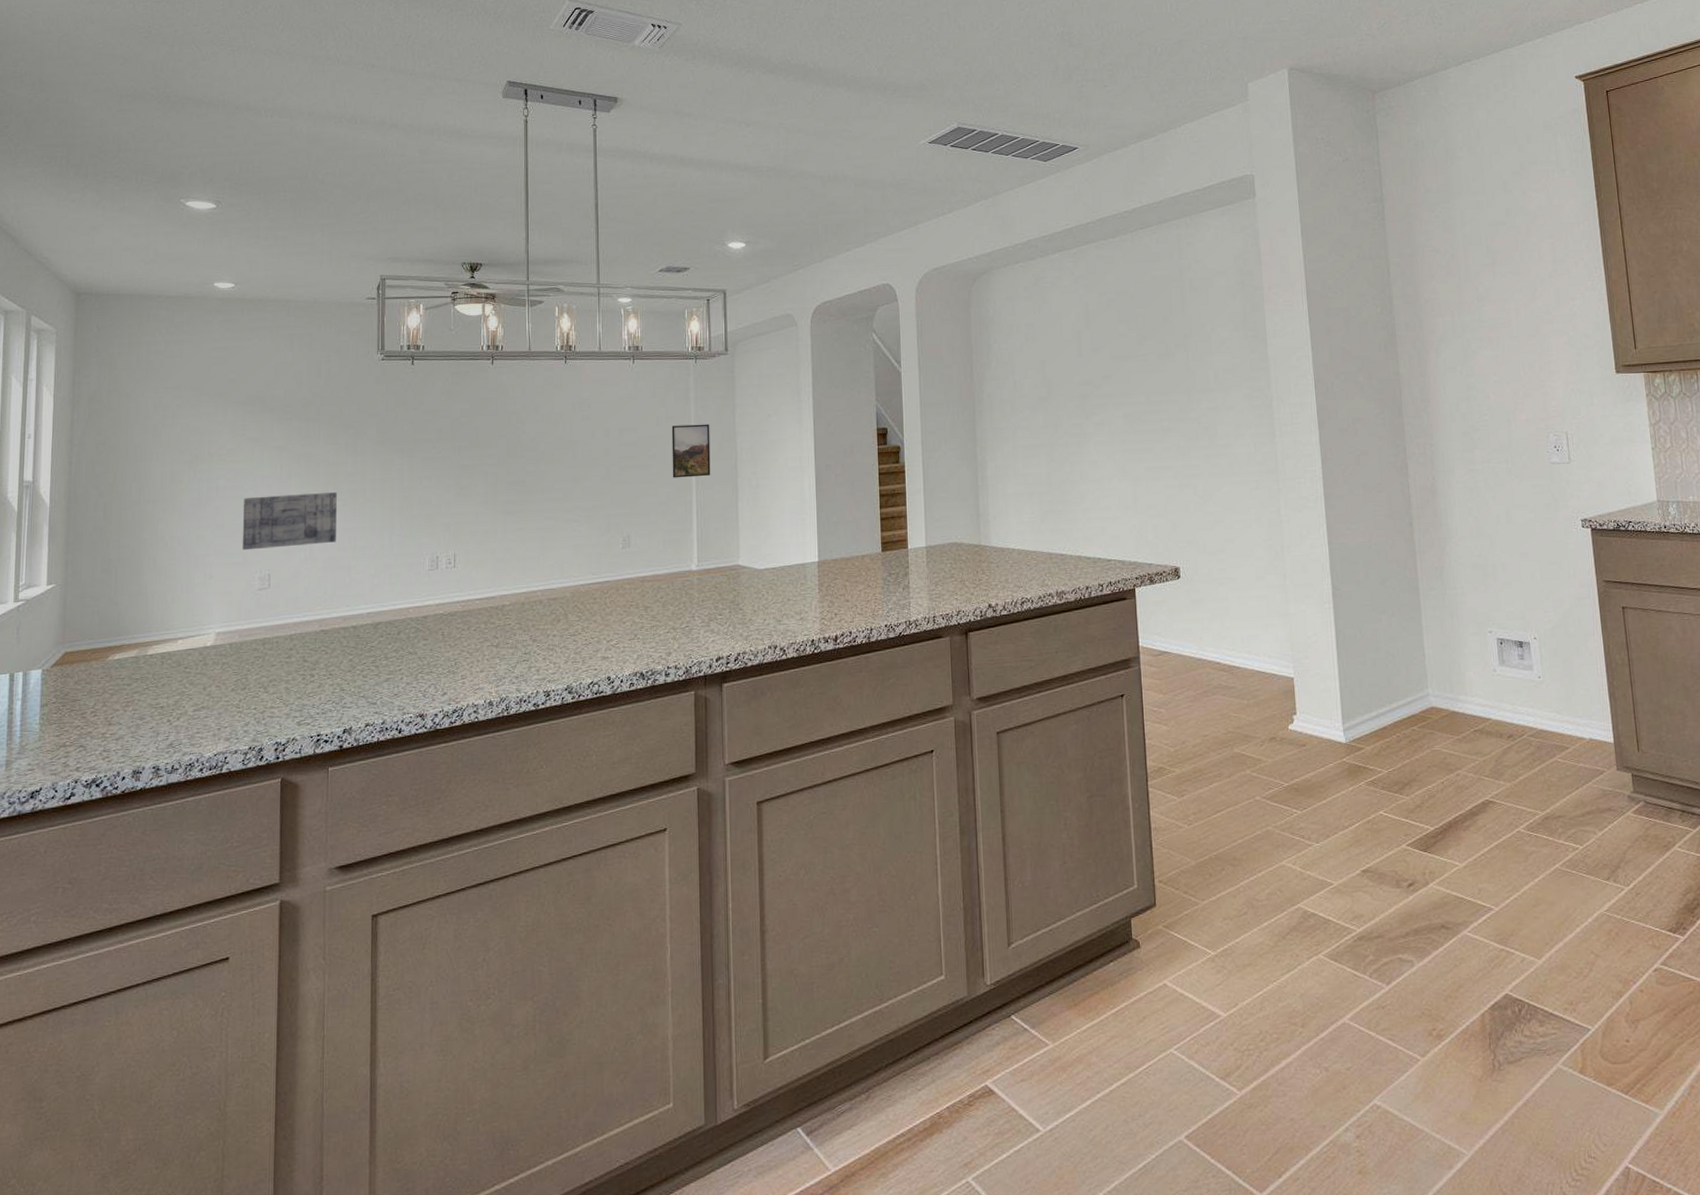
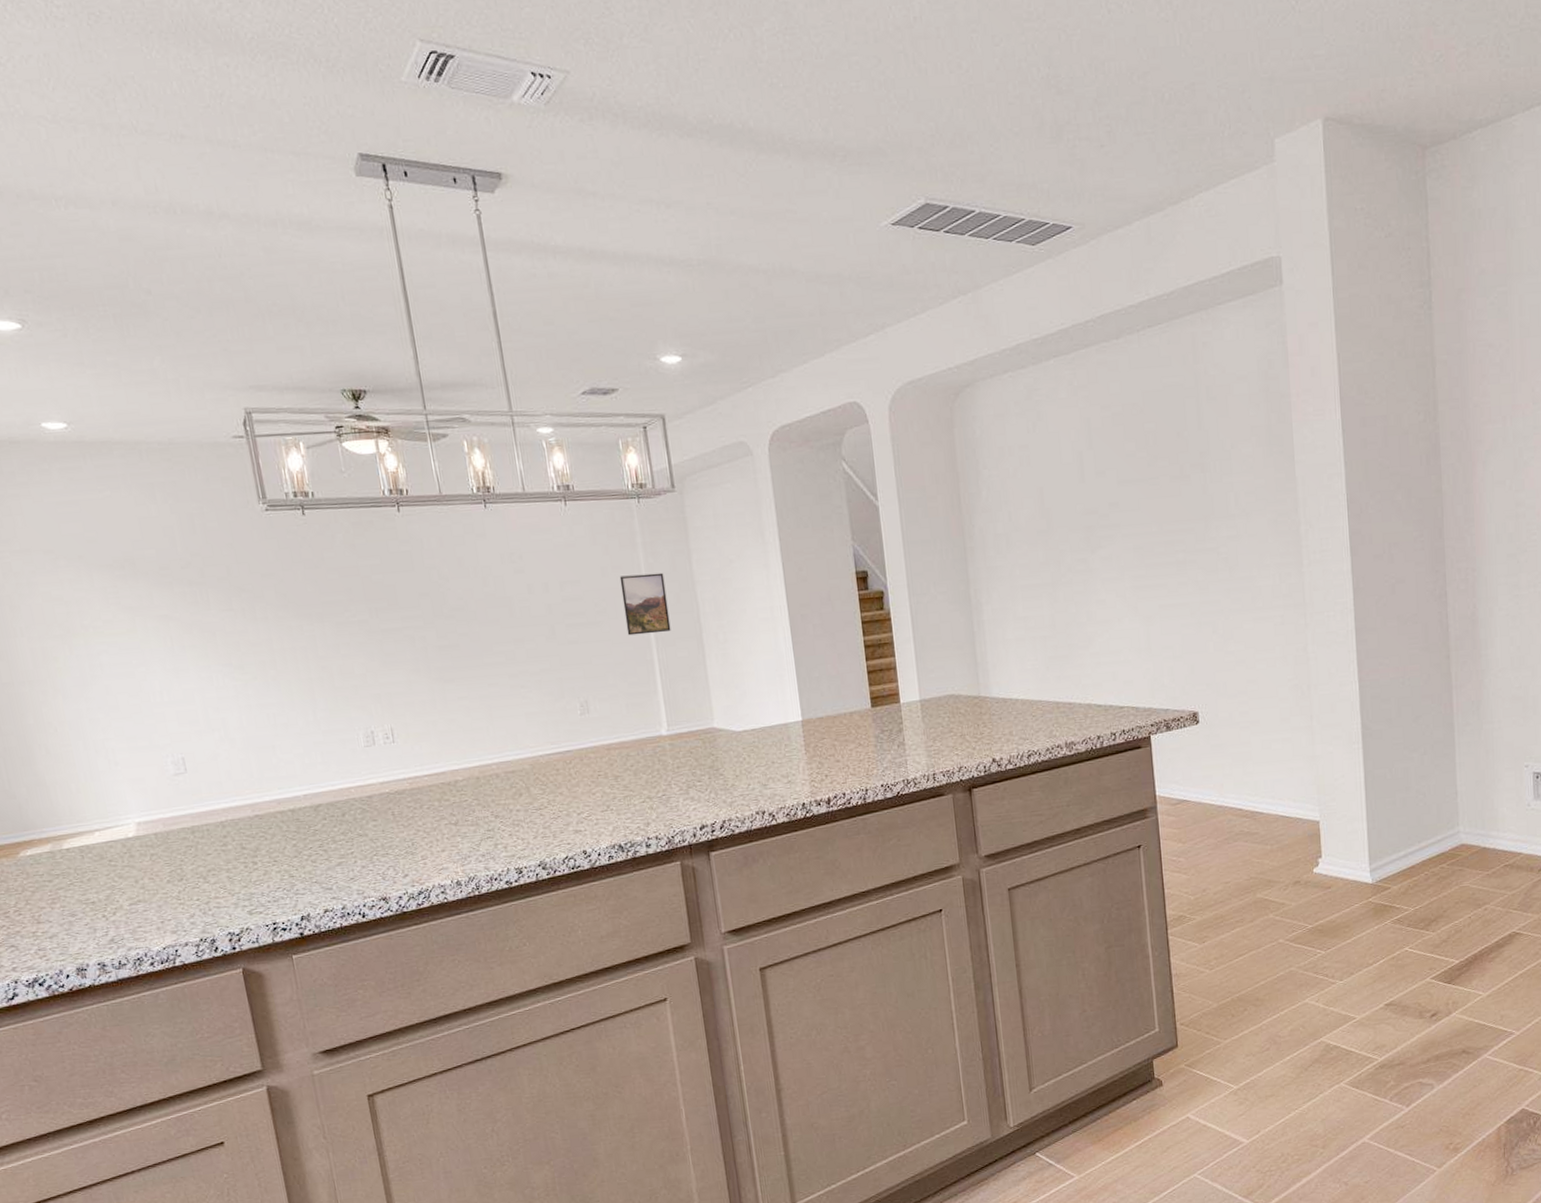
wall art: present [242,492,337,551] -> none [135,665,253,733]

